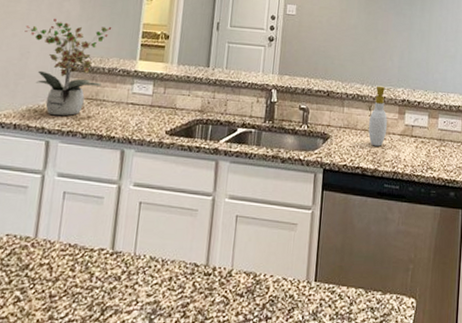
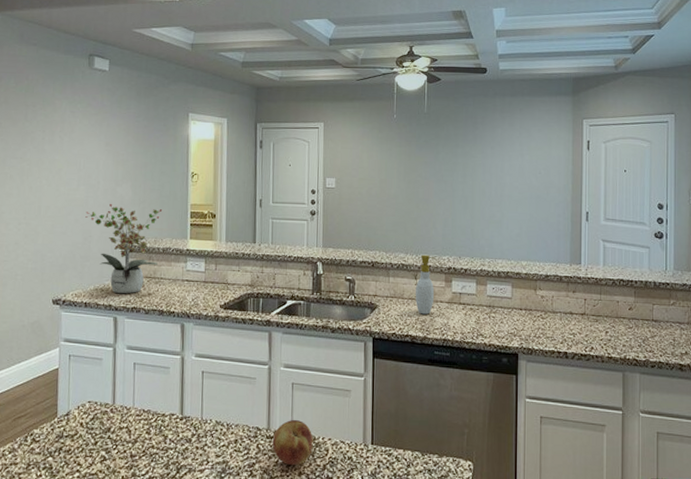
fruit: none [209,254,255,306] -> present [272,419,313,466]

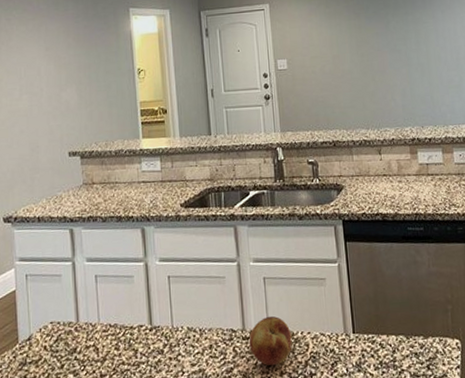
potted plant: present [85,203,163,294] -> none [30,109,111,204]
soap bottle: present [416,254,437,315] -> none [381,128,401,190]

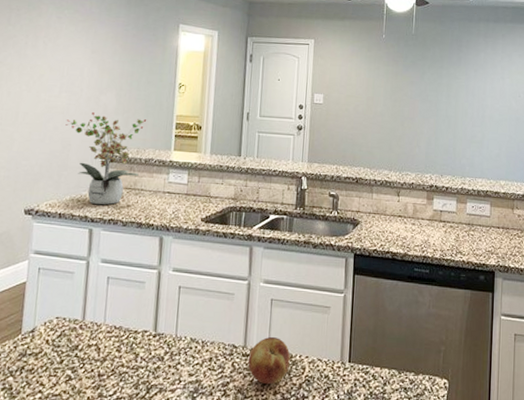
potted plant: none [30,109,111,204] -> present [65,111,147,205]

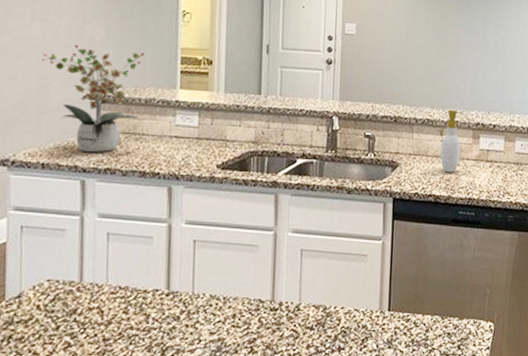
fruit: present [248,336,290,385] -> none [276,288,324,339]
soap bottle: none [397,172,419,232] -> present [440,109,465,173]

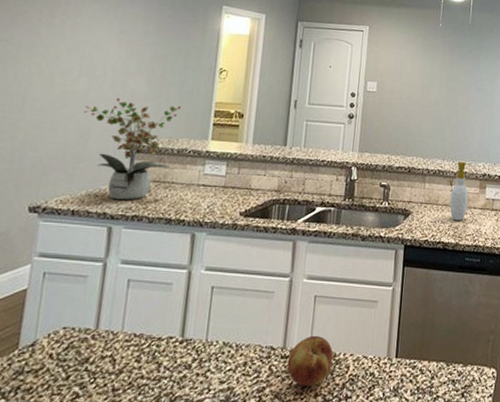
fruit: none [276,288,324,339] -> present [287,335,334,387]

